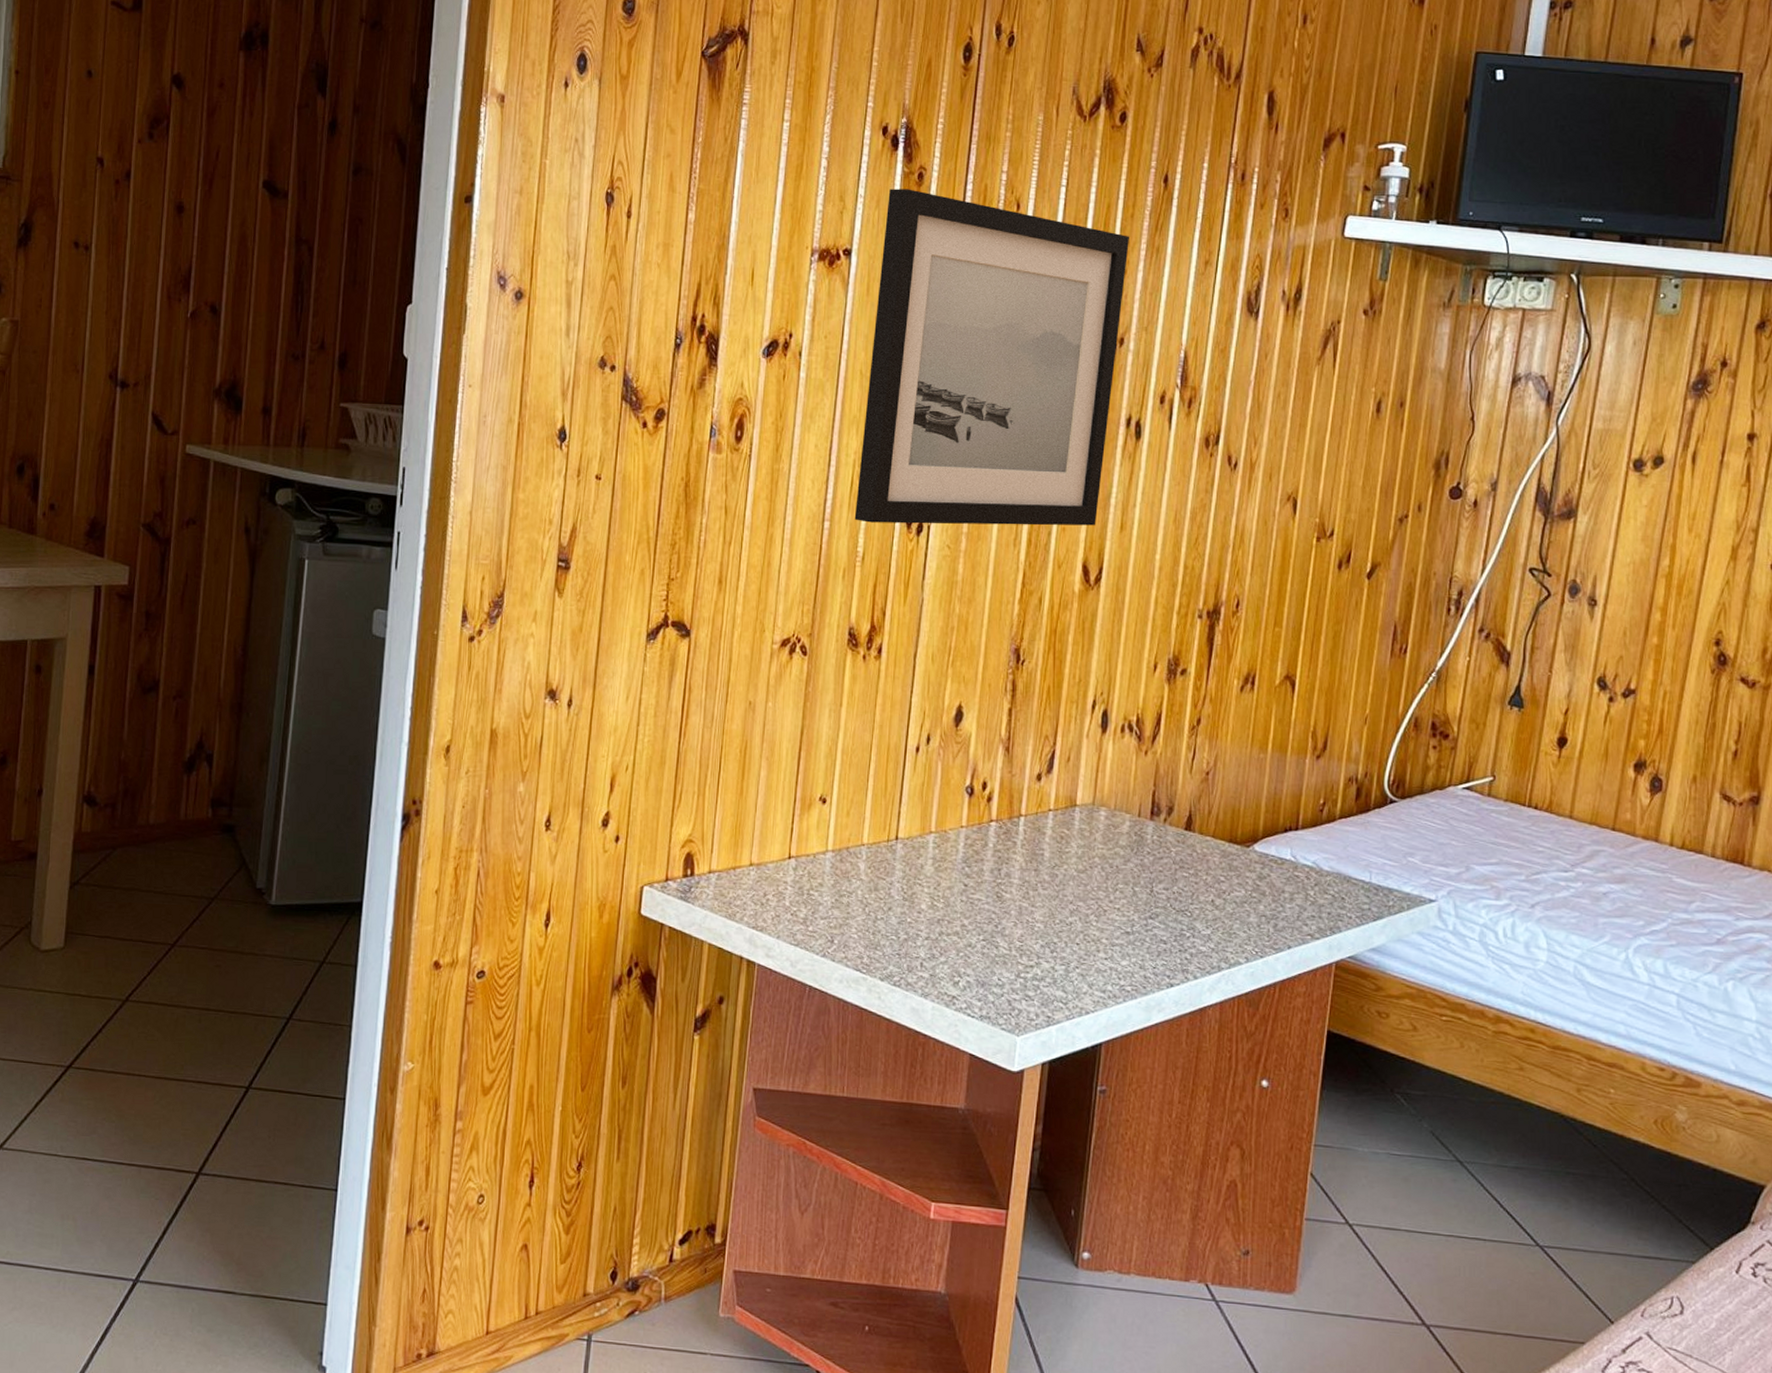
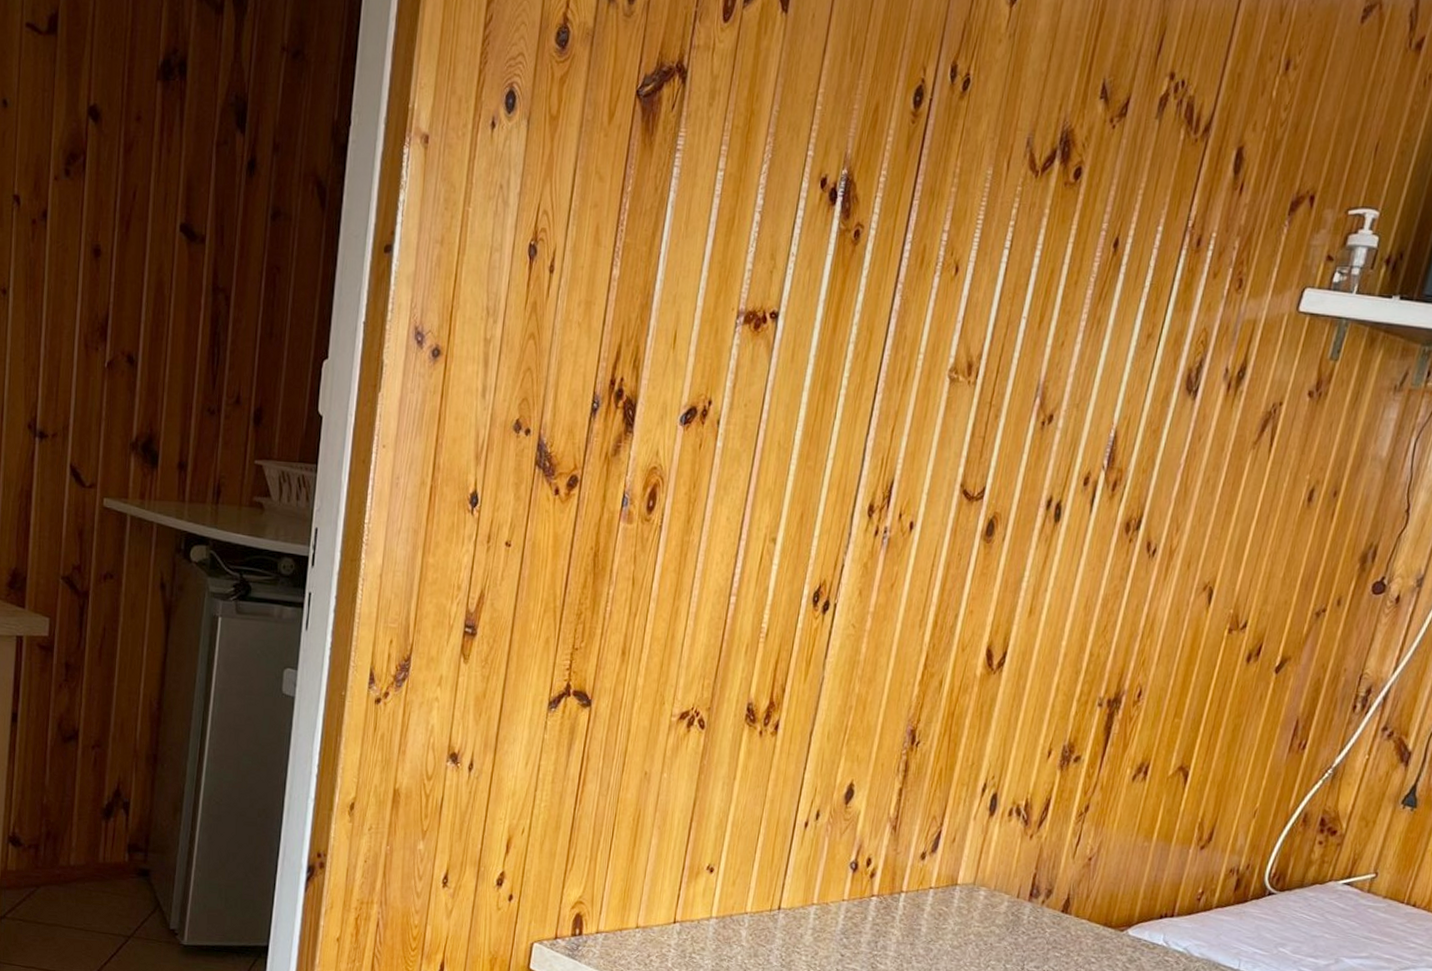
wall art: present [854,189,1129,526] -> none [761,247,1070,610]

